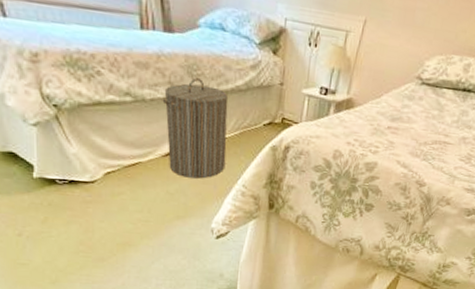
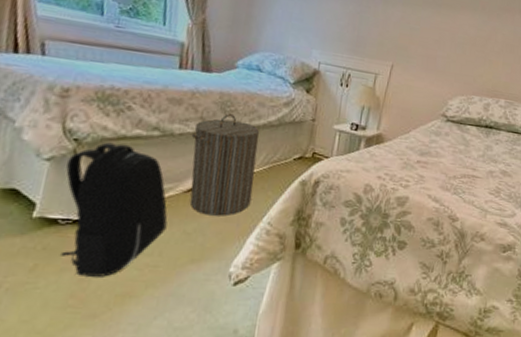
backpack: none [53,108,151,229] -> present [61,142,168,277]

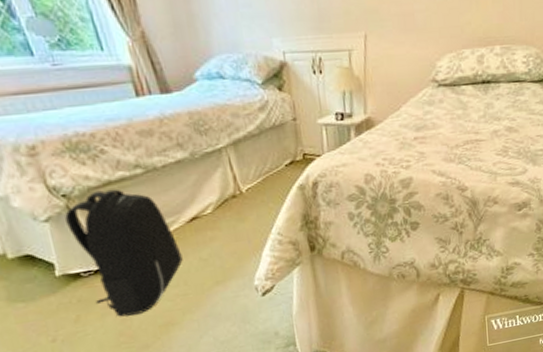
laundry hamper: present [189,114,260,217] -> none [174,133,256,240]

